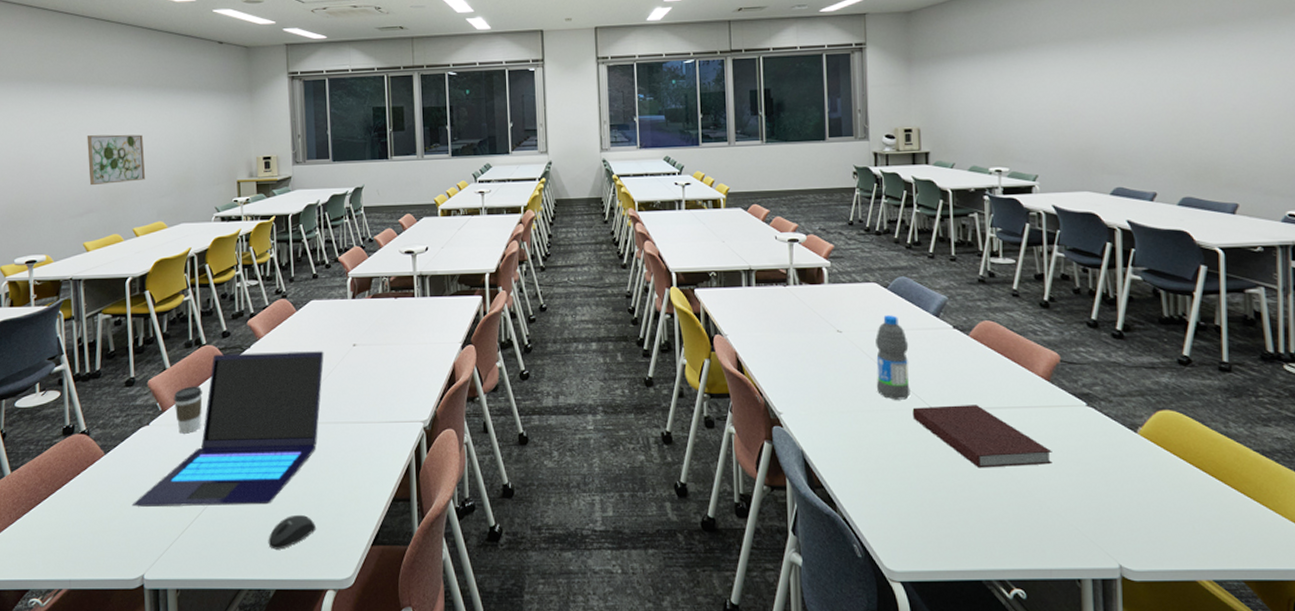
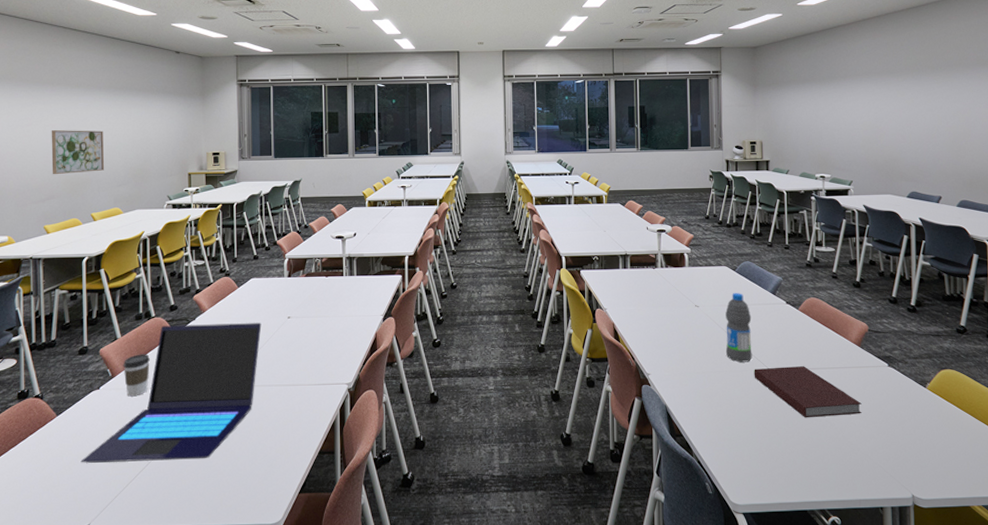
mouse: present [268,514,316,550] -> none [206,467,249,499]

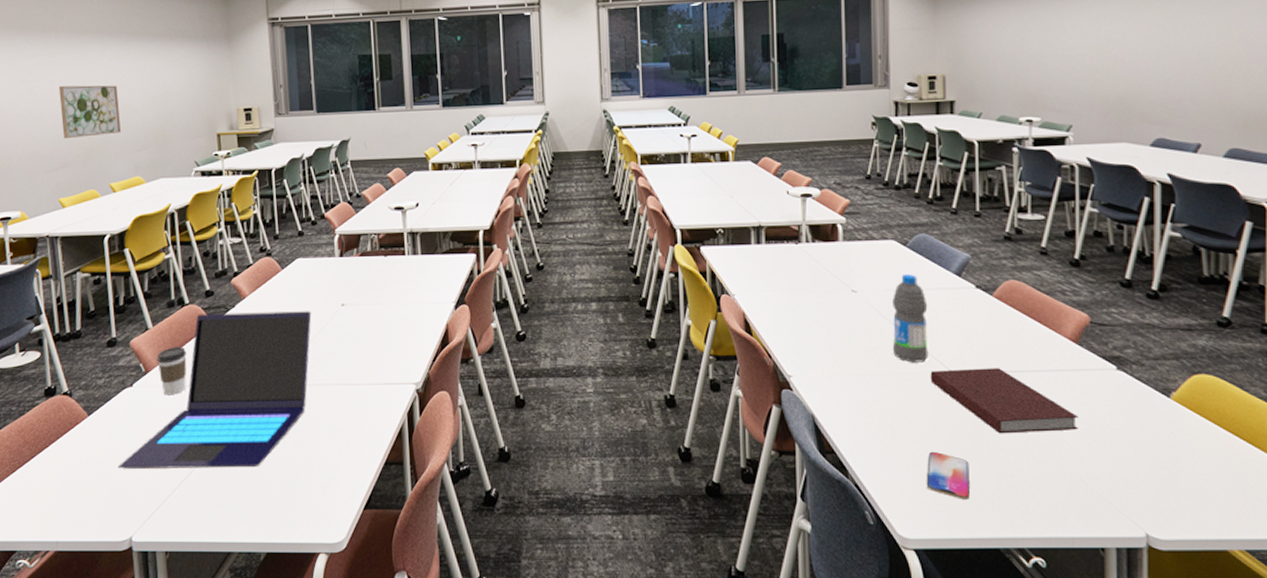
smartphone: none [751,433,784,471] -> present [926,451,970,499]

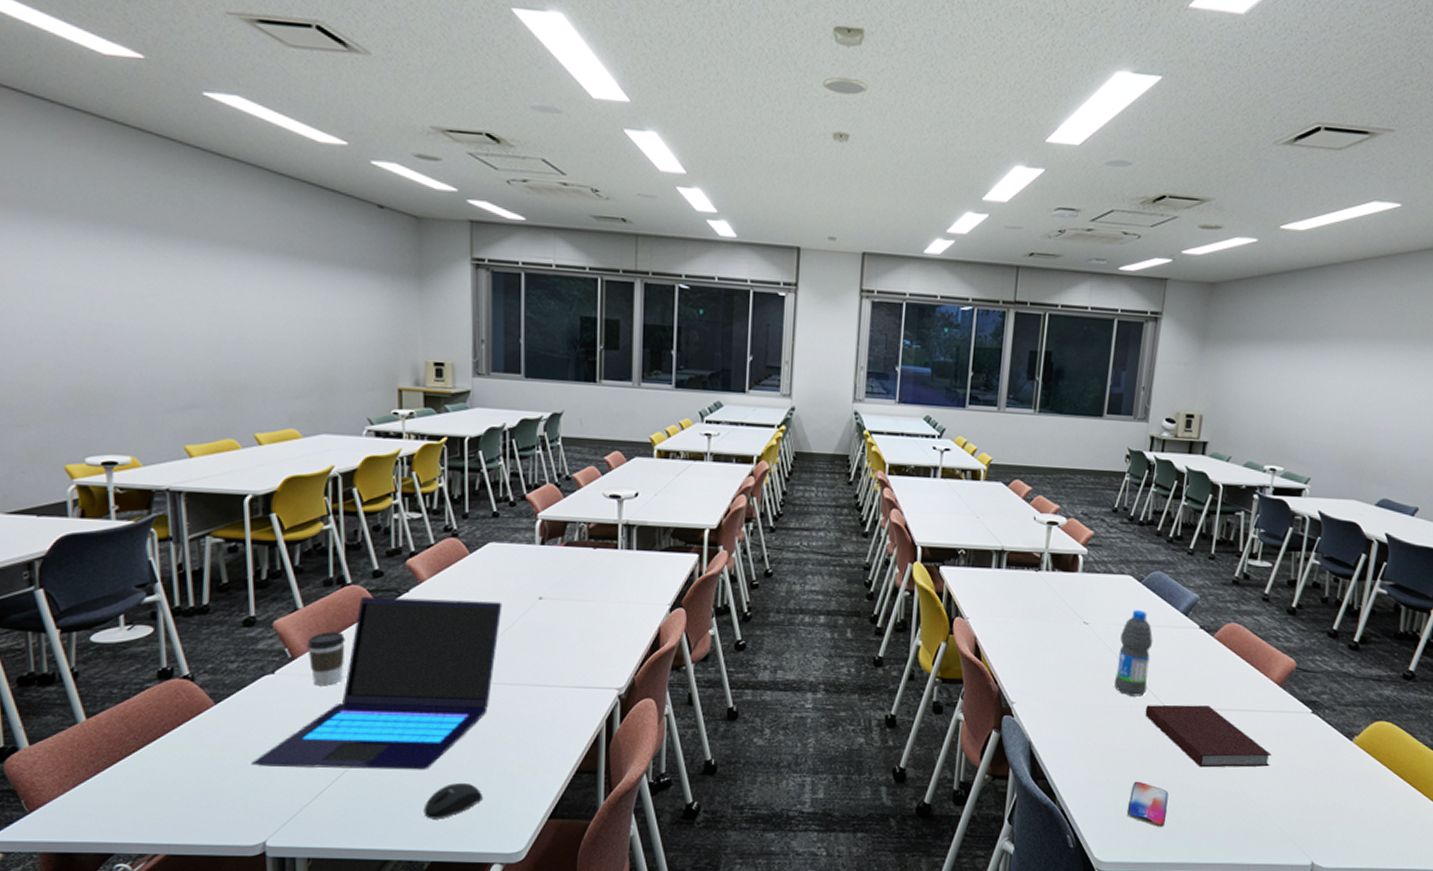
wall art: present [58,85,121,139] -> none [188,307,272,375]
mouse: none [257,477,306,513] -> present [423,782,482,819]

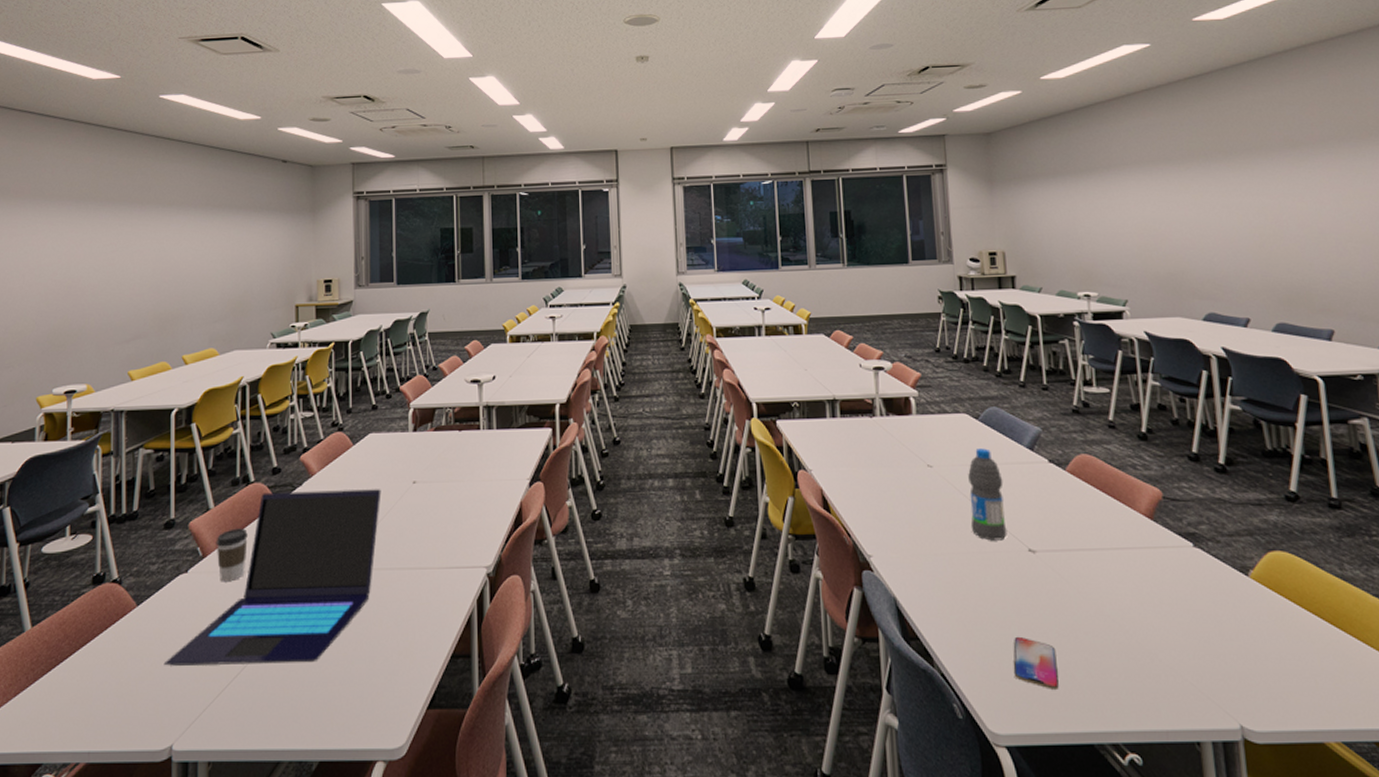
mouse: present [423,782,482,819] -> none [313,673,366,715]
notebook: present [1145,704,1272,768] -> none [1010,546,1162,617]

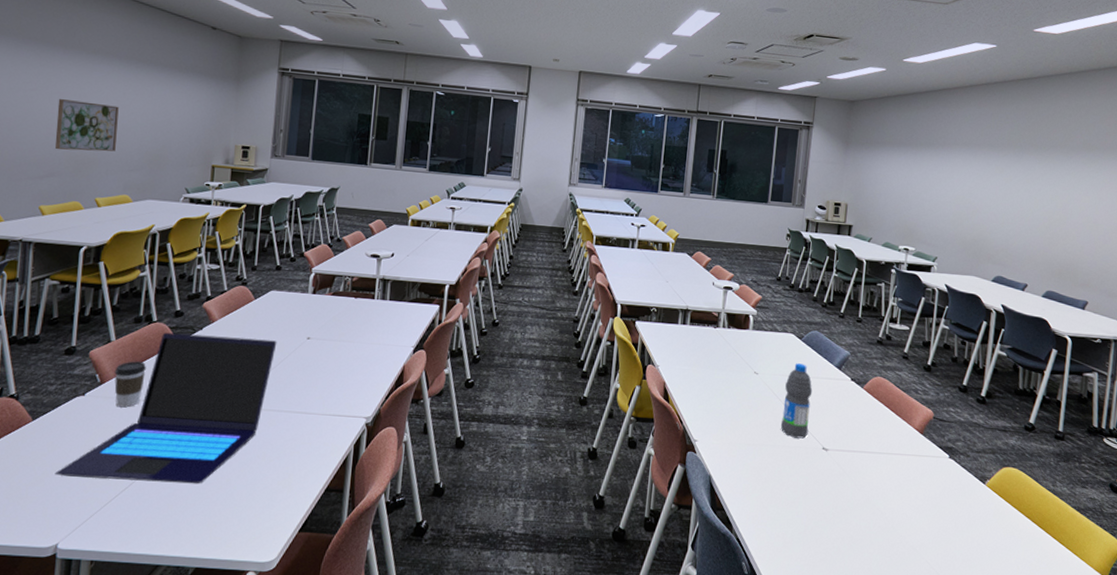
wall art: none [138,256,198,310] -> present [54,99,119,152]
smartphone: present [1013,636,1059,689] -> none [793,514,829,557]

